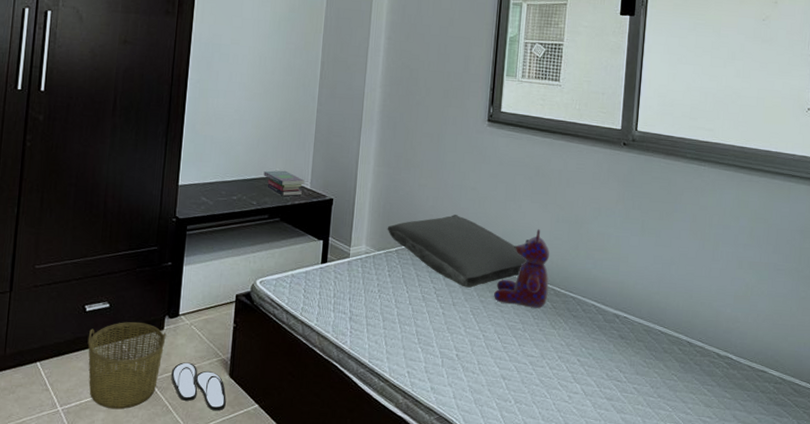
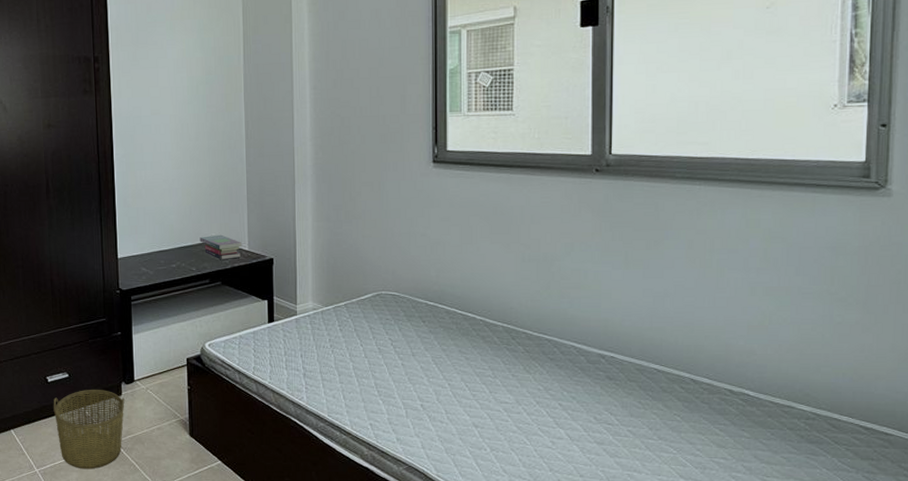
slippers: present [171,362,226,410] -> none [134,424,190,467]
pillow: present [387,215,527,288] -> none [333,263,491,337]
stuffed animal: present [494,229,550,308] -> none [457,271,519,353]

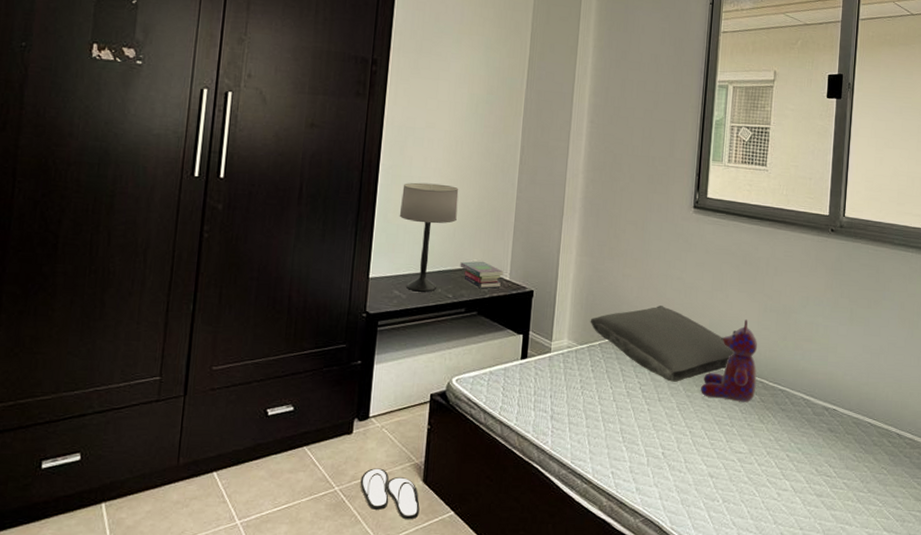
basket: present [53,390,125,469] -> none [269,426,355,520]
slippers: none [134,424,190,467] -> present [360,468,420,519]
table lamp: none [137,166,191,267] -> present [399,182,459,292]
pillow: none [333,263,491,337] -> present [590,306,735,382]
stuffed animal: none [457,271,519,353] -> present [701,319,758,402]

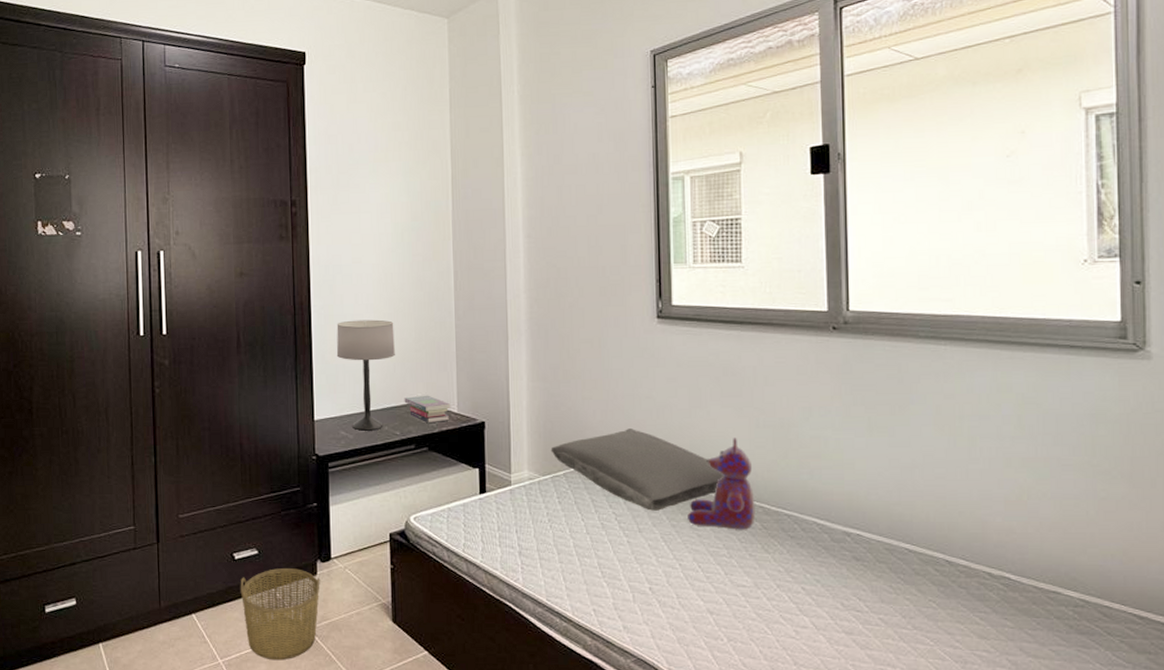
basket: none [269,426,355,520] -> present [240,569,320,659]
slippers: present [360,468,420,519] -> none [330,608,392,658]

